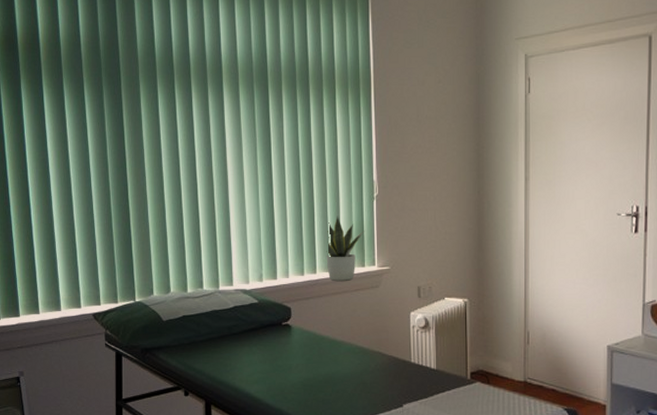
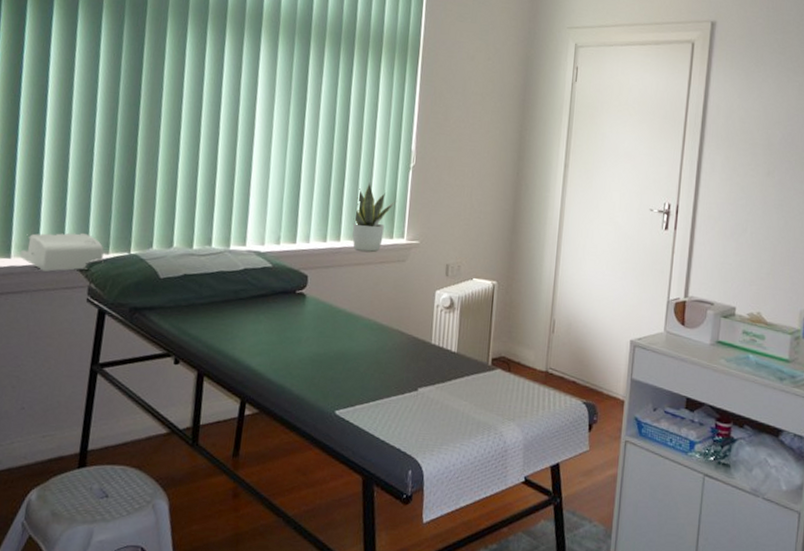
tissue dispenser: none [46,286,114,323] -> present [20,232,104,272]

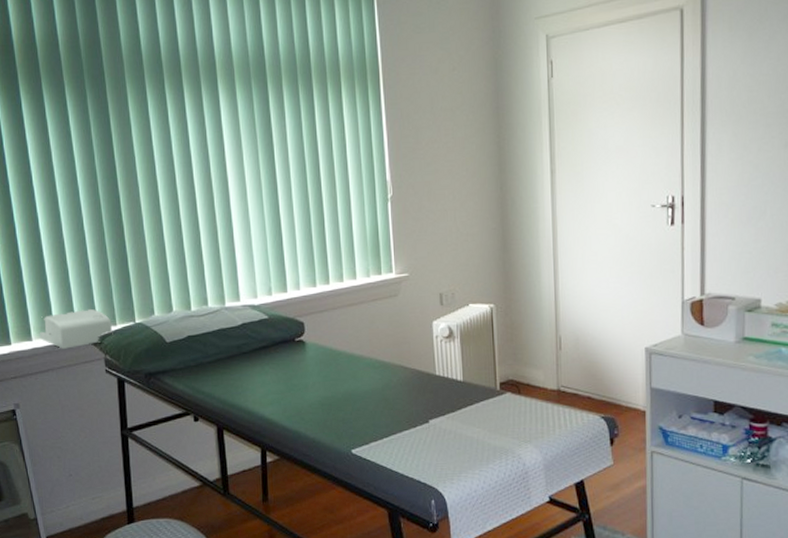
potted plant: present [352,182,397,253] -> none [339,220,380,292]

